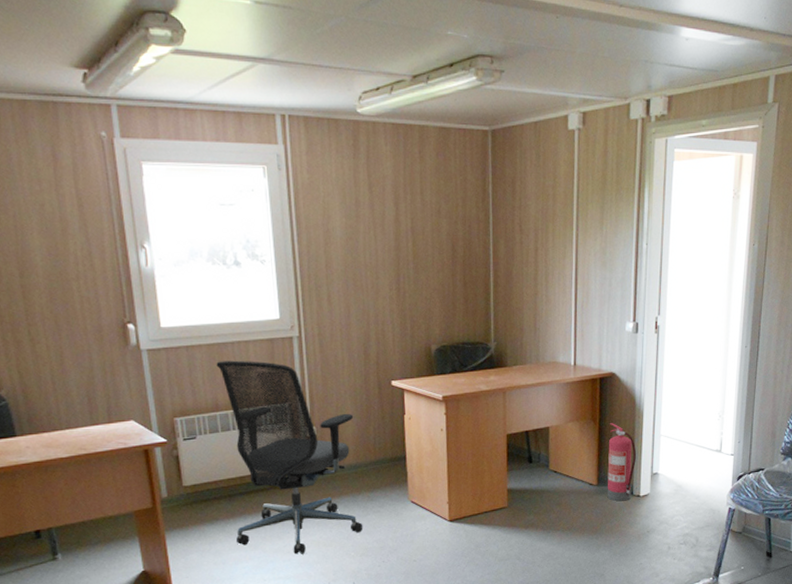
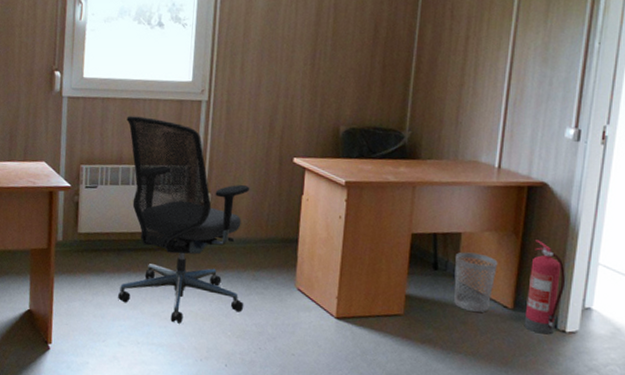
wastebasket: none [545,442,582,493] -> present [454,252,498,312]

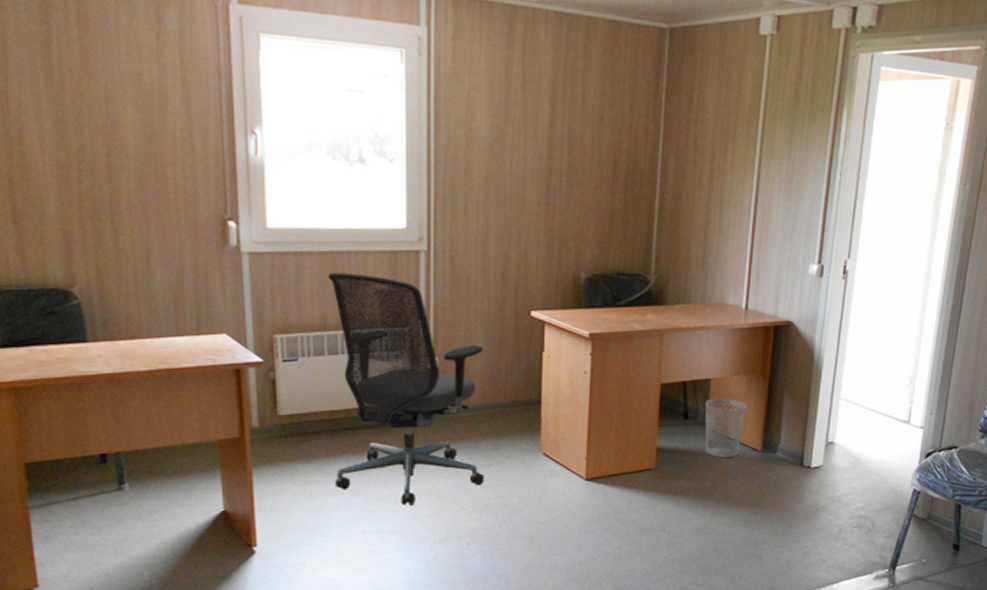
fire extinguisher: present [524,240,565,335] -> none [772,380,810,472]

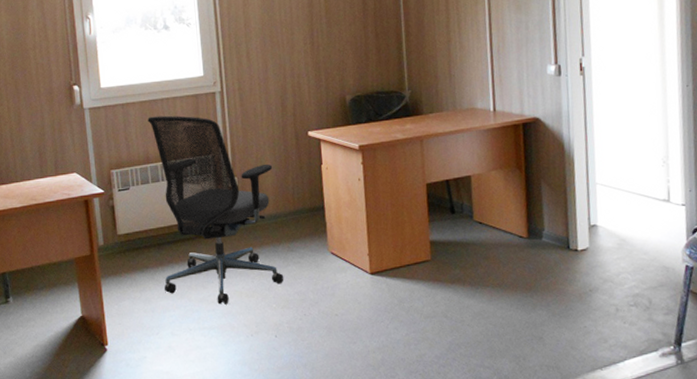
wastebasket: present [704,398,747,457] -> none [468,192,508,246]

